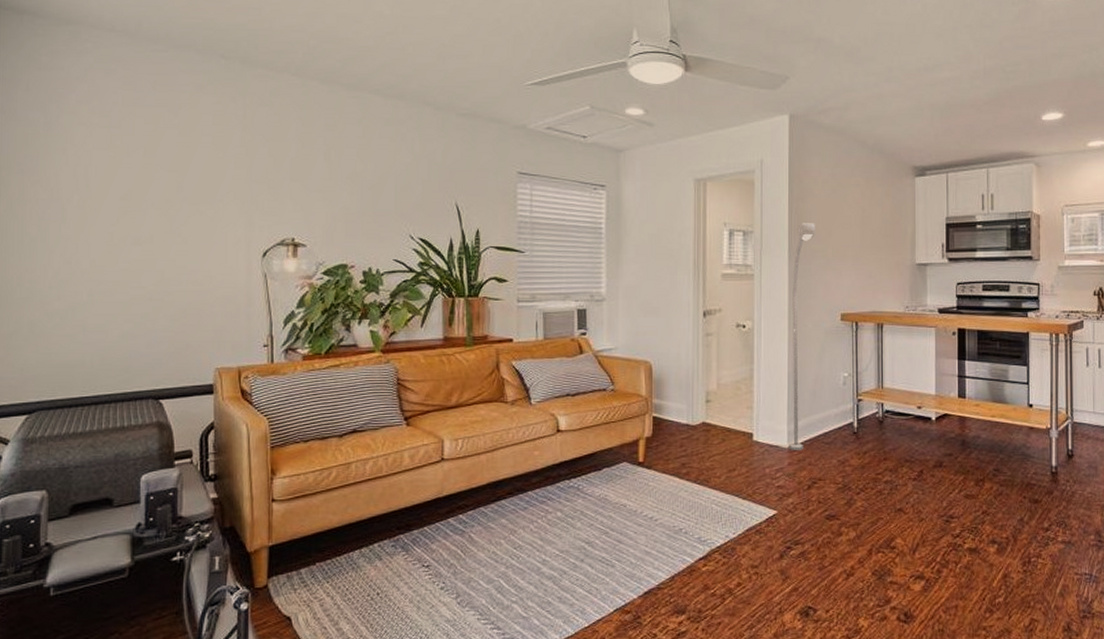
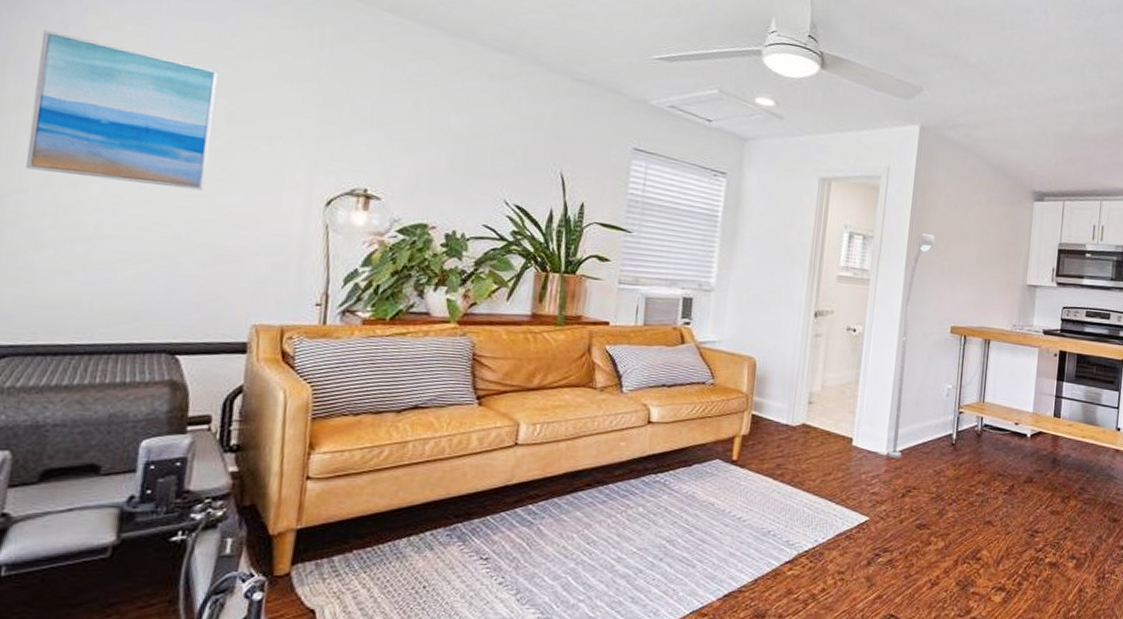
wall art: none [32,131,167,255] -> present [26,29,218,191]

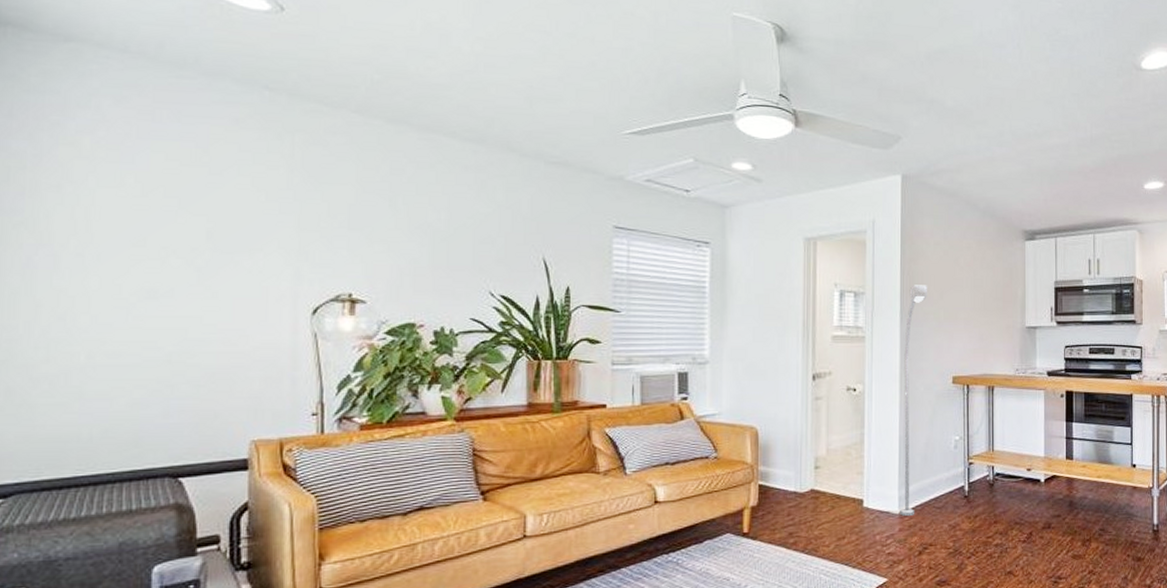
wall art: present [26,29,218,191] -> none [13,164,193,311]

